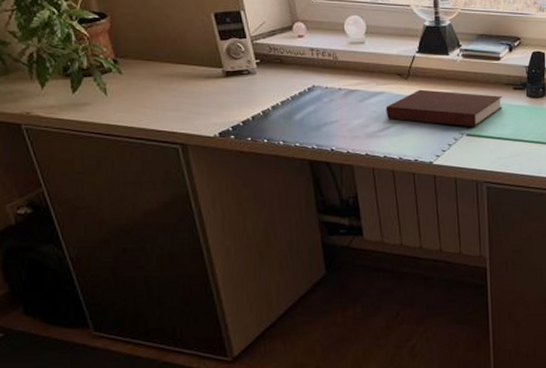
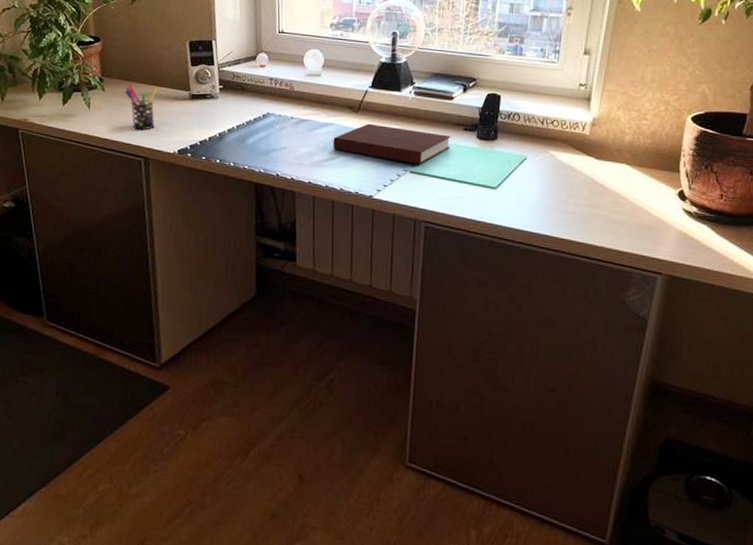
pen holder: none [147,64,188,115] -> present [125,84,157,130]

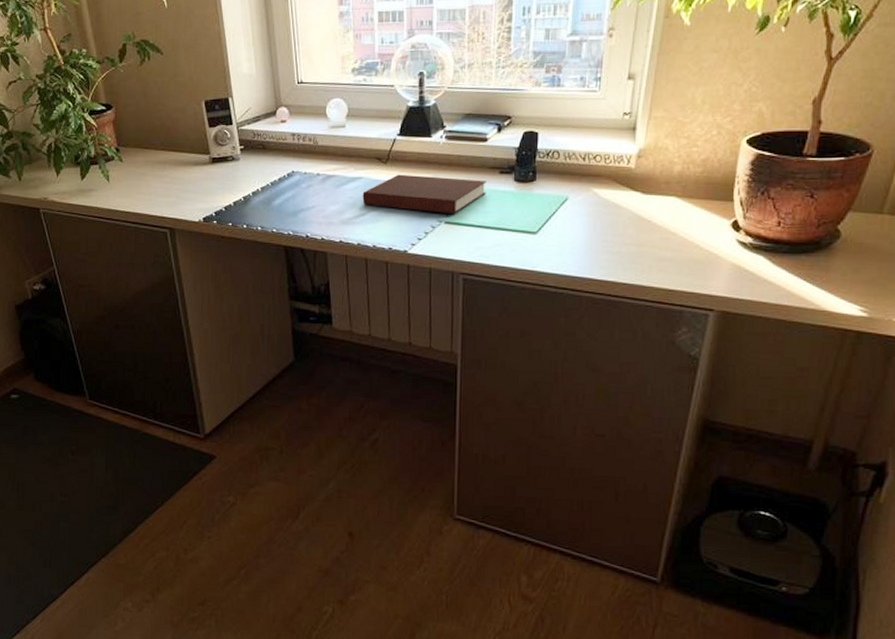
pen holder: present [125,84,157,130] -> none [143,152,177,200]

